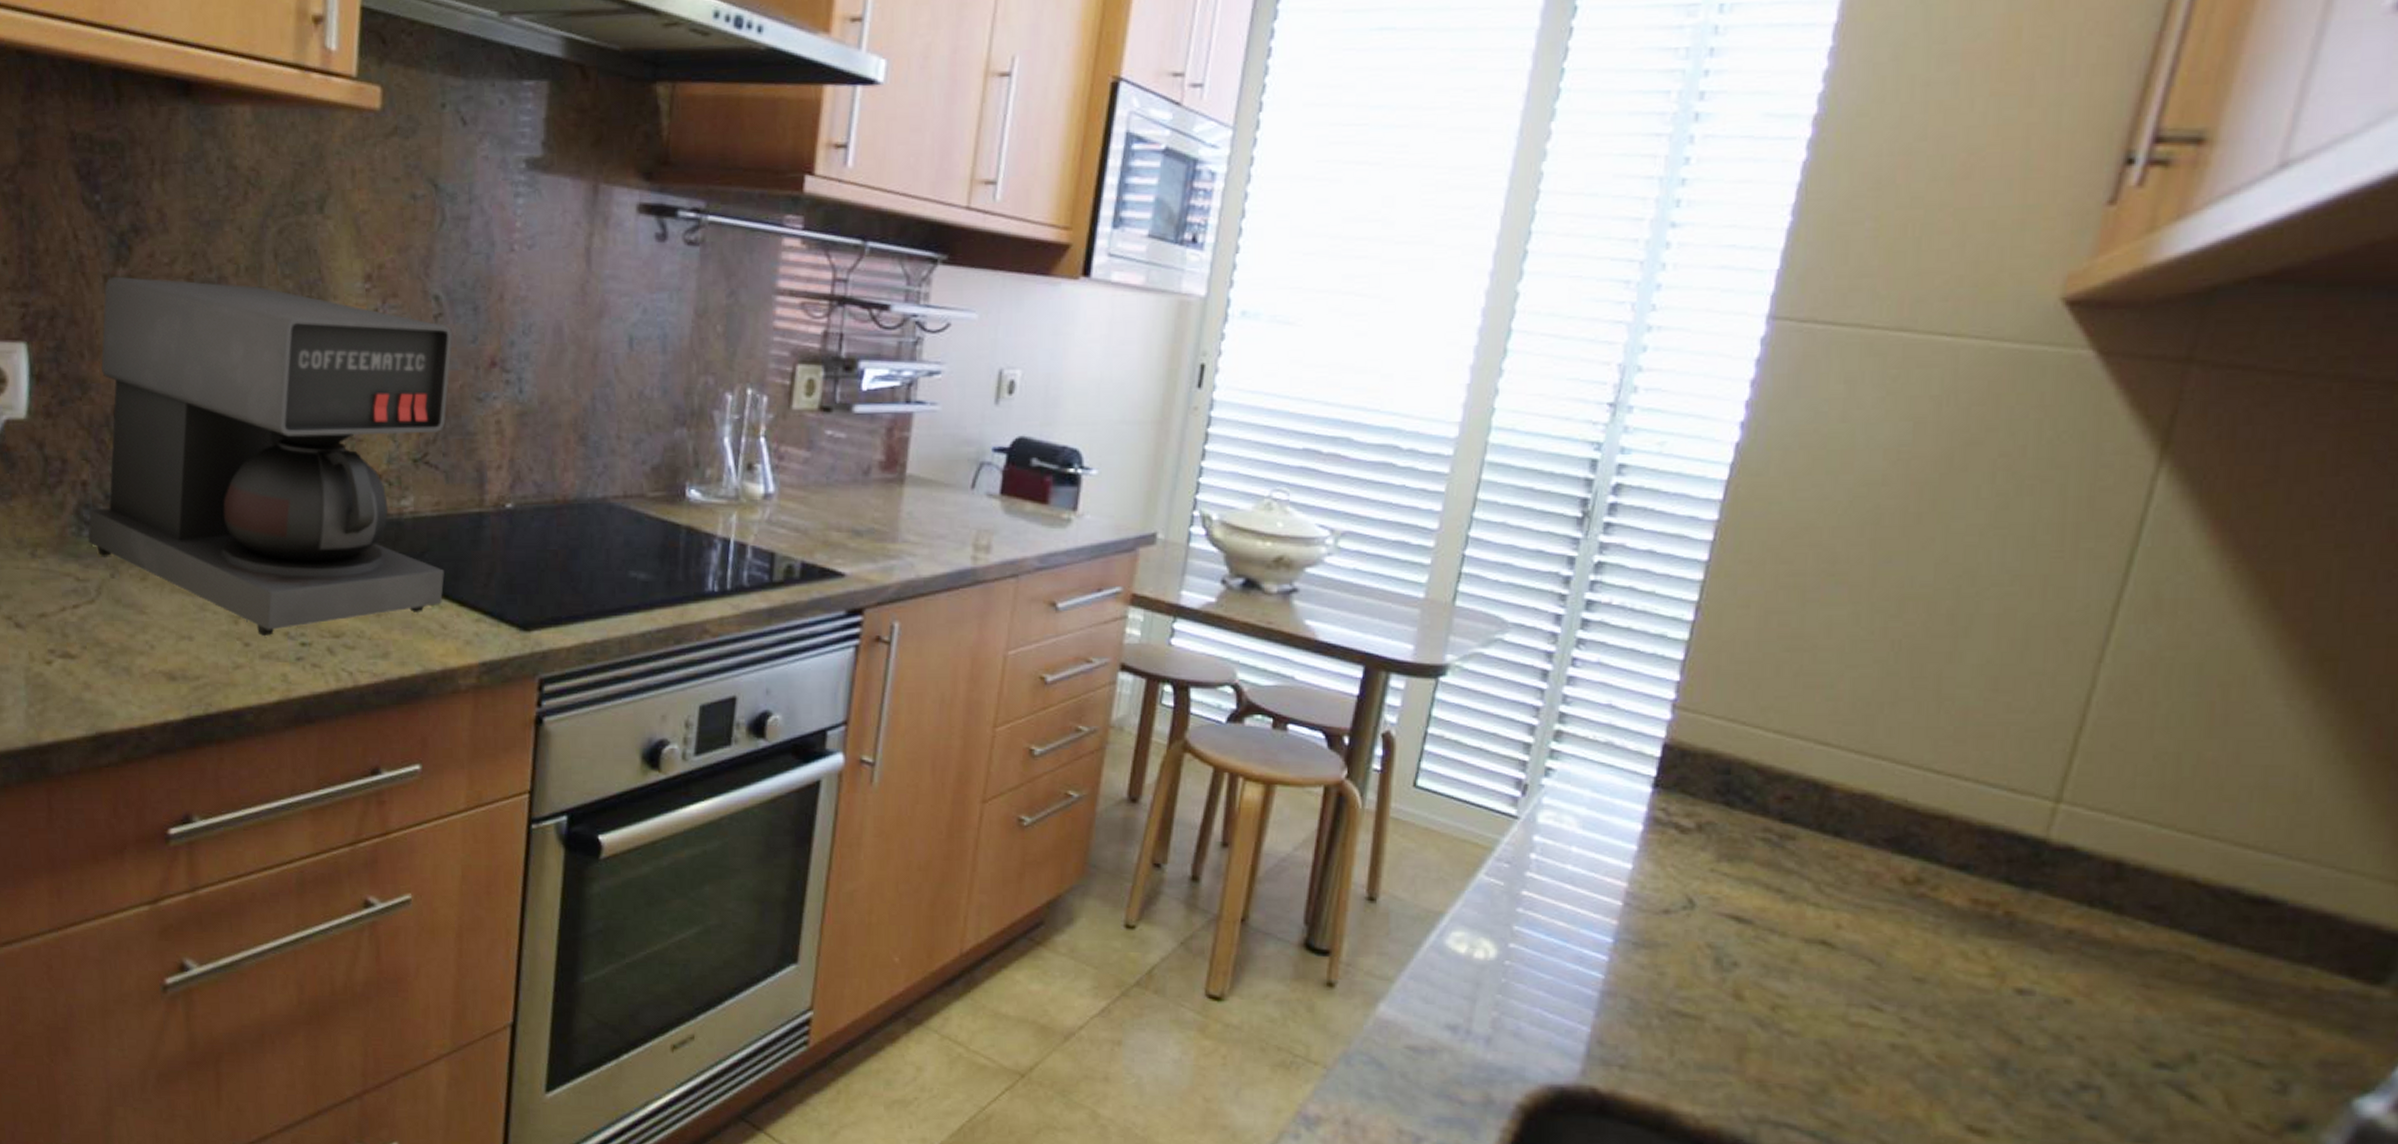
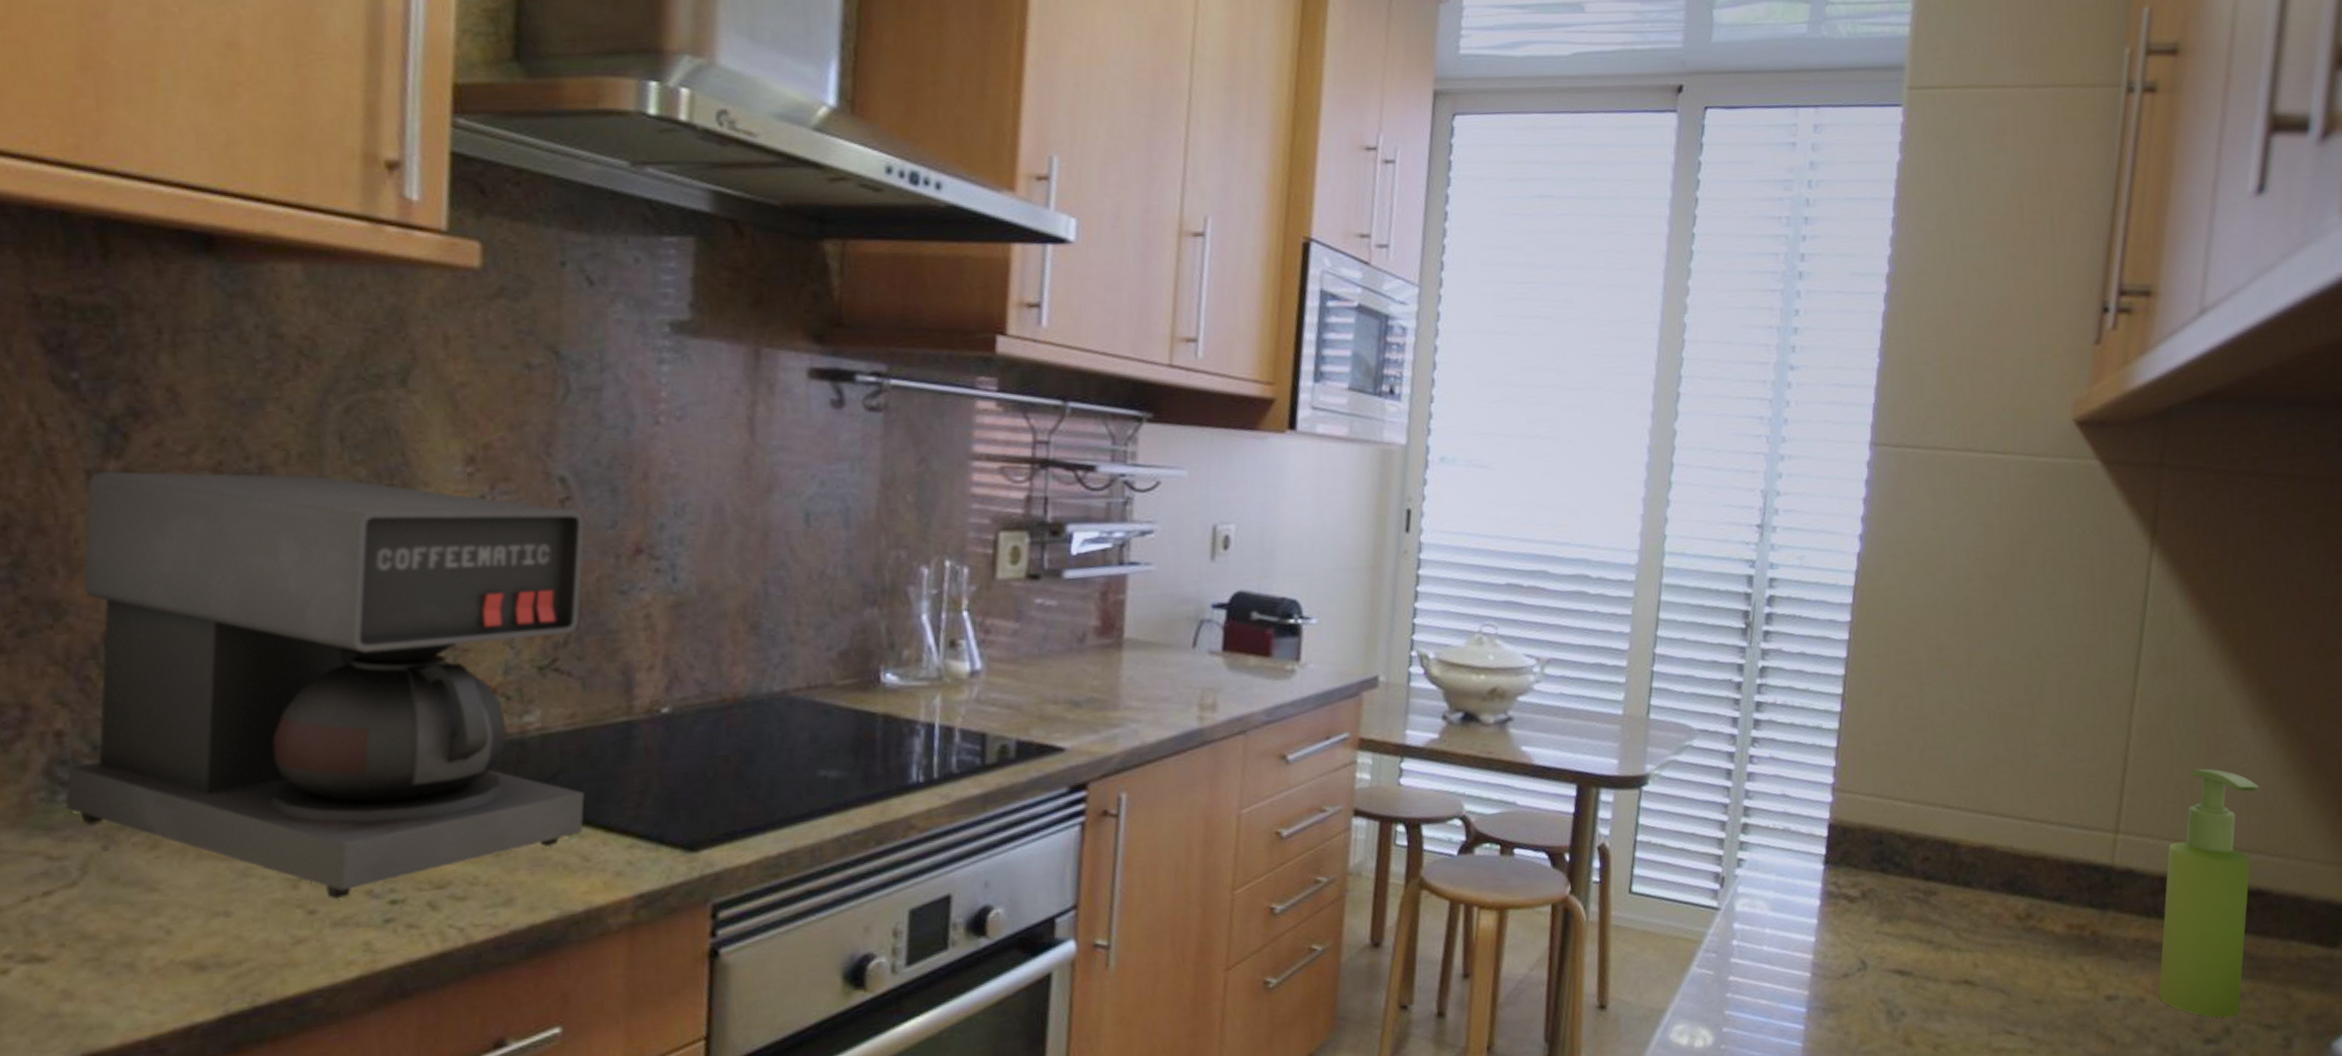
soap dispenser: none [2094,739,2286,1043] -> present [2159,768,2260,1018]

